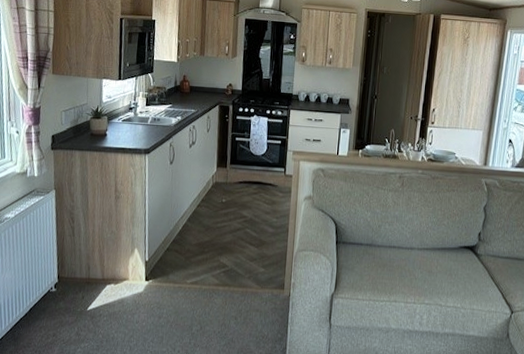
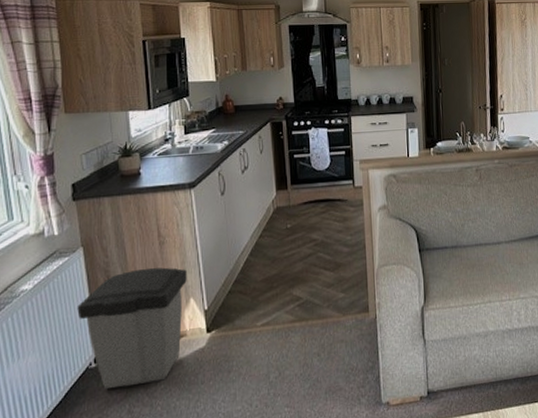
trash can: none [45,216,135,314] -> present [77,267,187,390]

